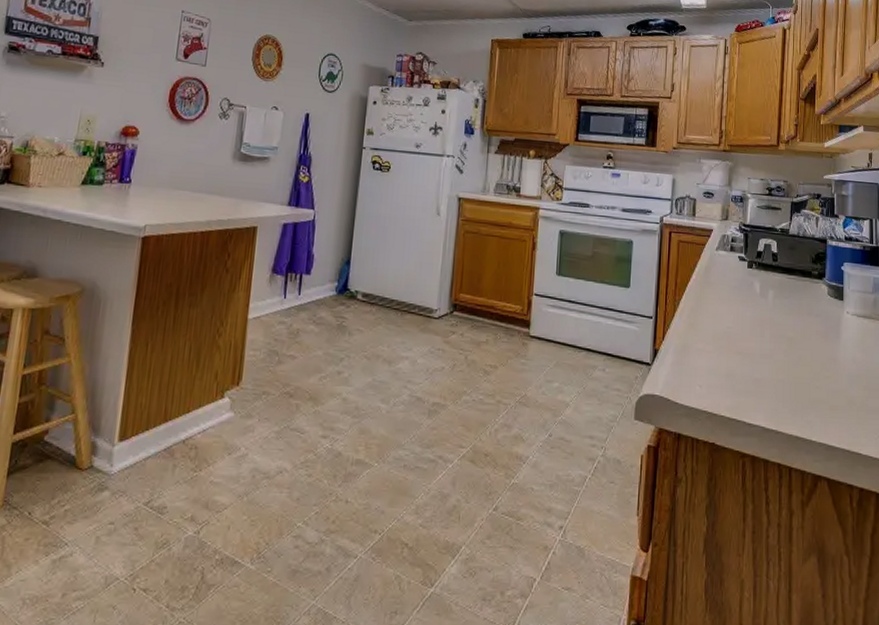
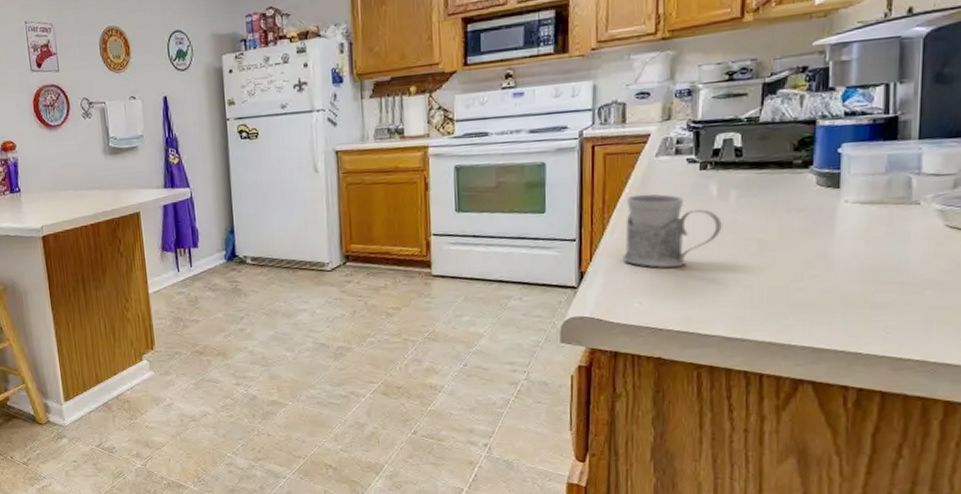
mug: none [688,282,763,356] -> present [623,194,722,269]

